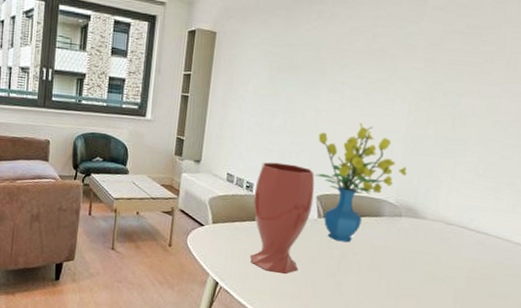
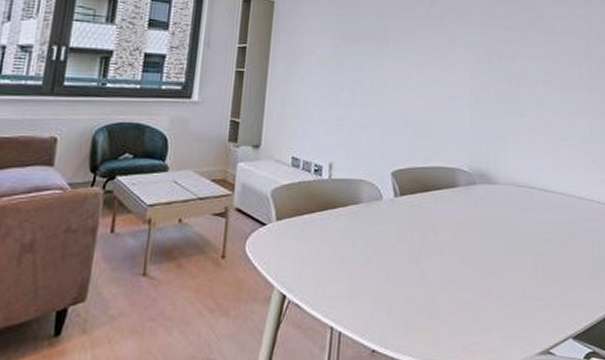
vase: present [250,162,315,274] -> none [323,139,389,270]
bouquet: present [314,123,407,243] -> none [387,90,476,221]

